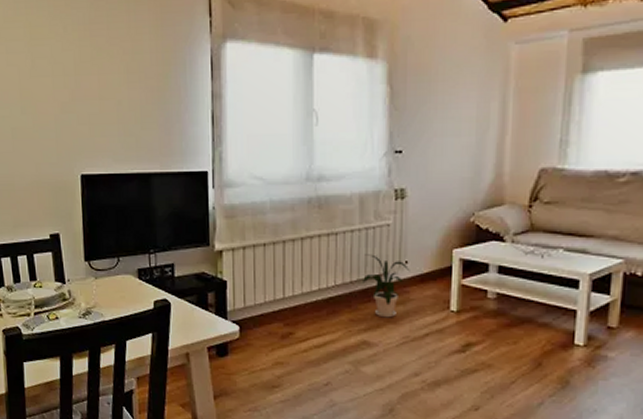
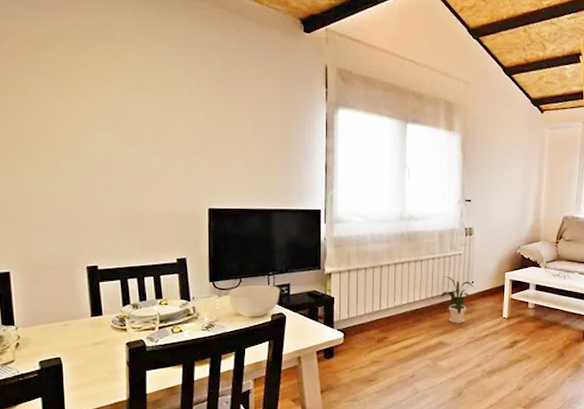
bowl: none [105,264,164,305] -> present [228,284,281,318]

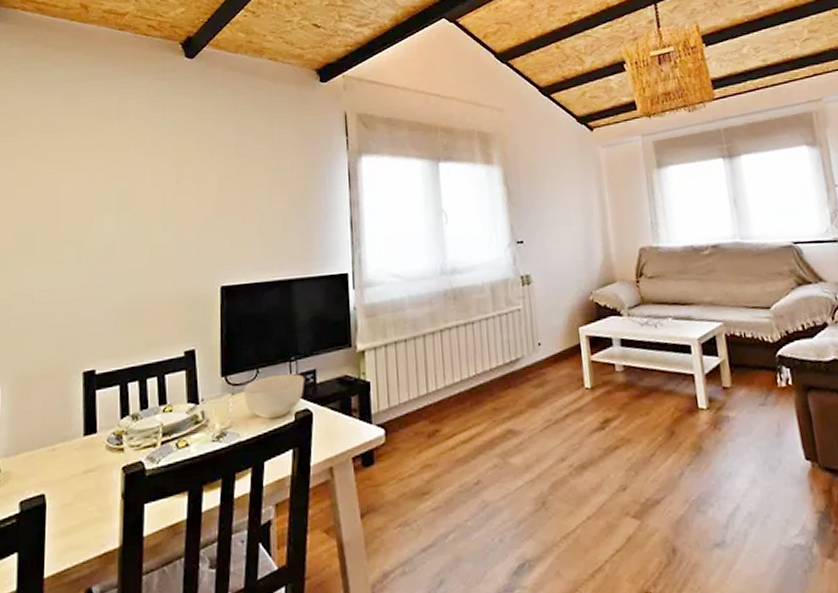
house plant: present [441,276,475,324] -> none [501,340,544,403]

